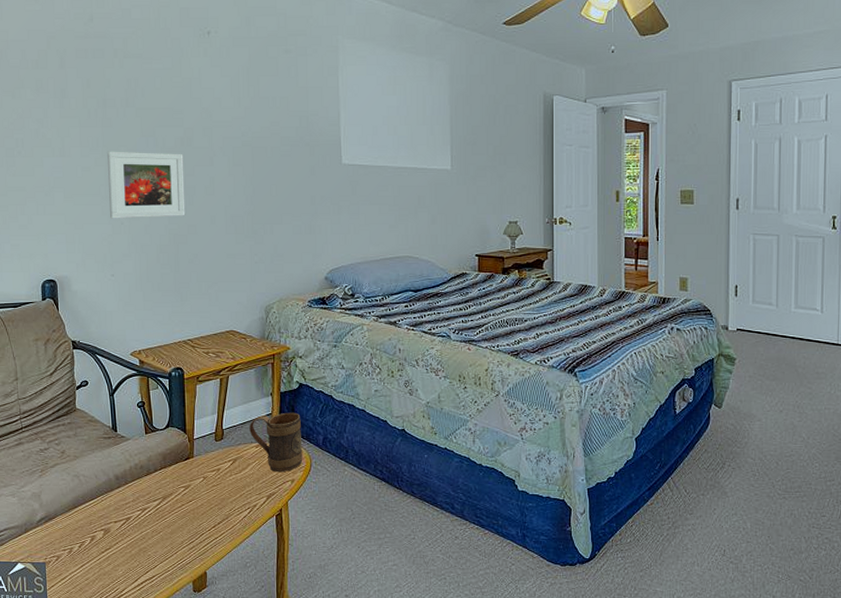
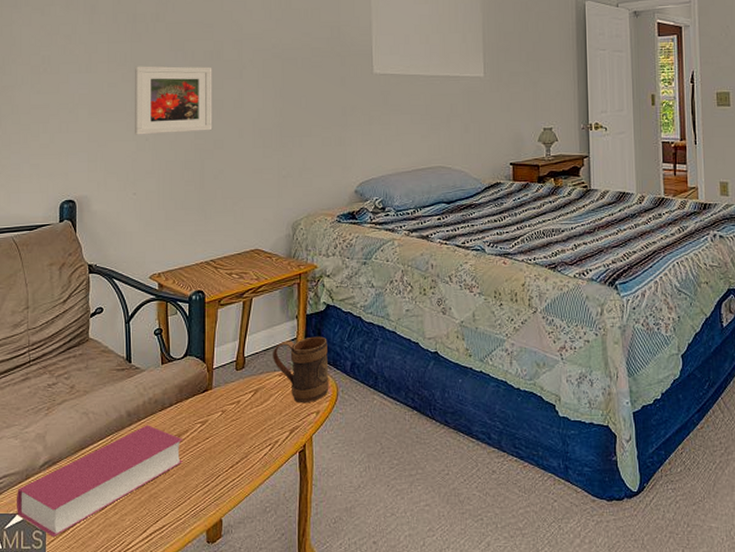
book: none [17,487,169,583] -> present [16,425,184,537]

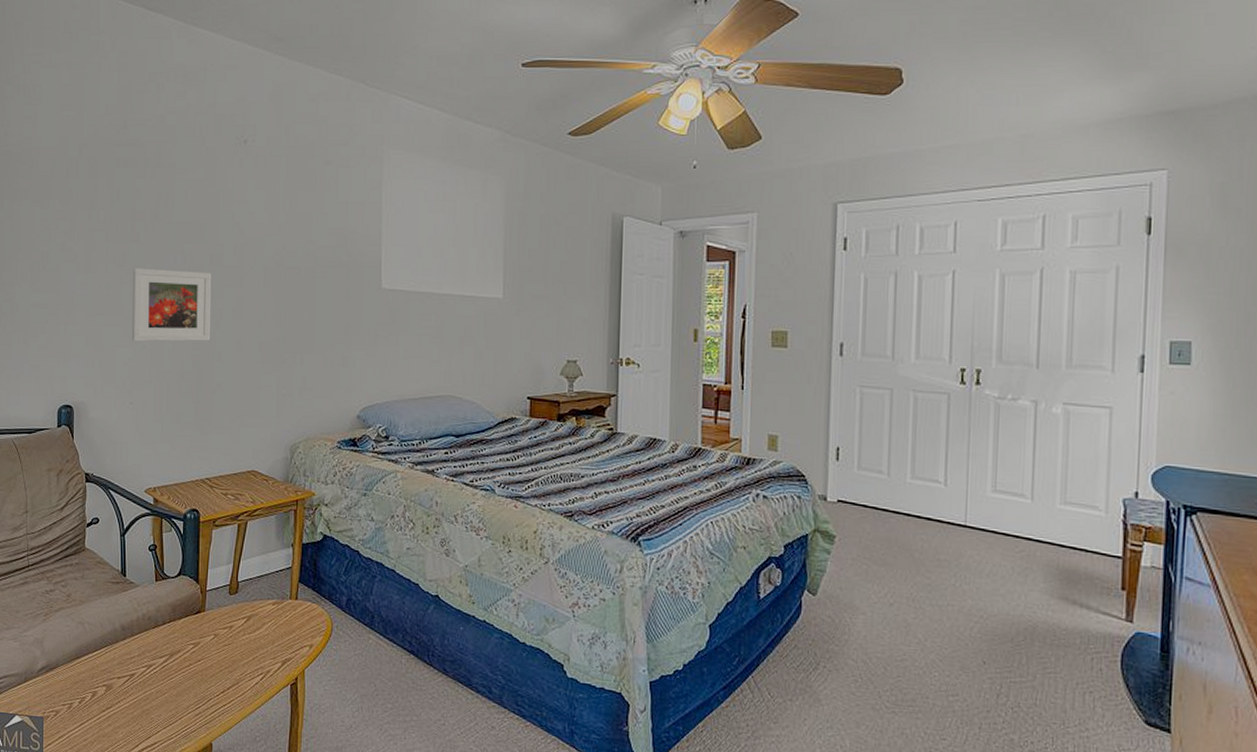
book: present [16,425,184,537] -> none [15,640,176,741]
mug: present [273,336,329,404] -> none [267,567,324,636]

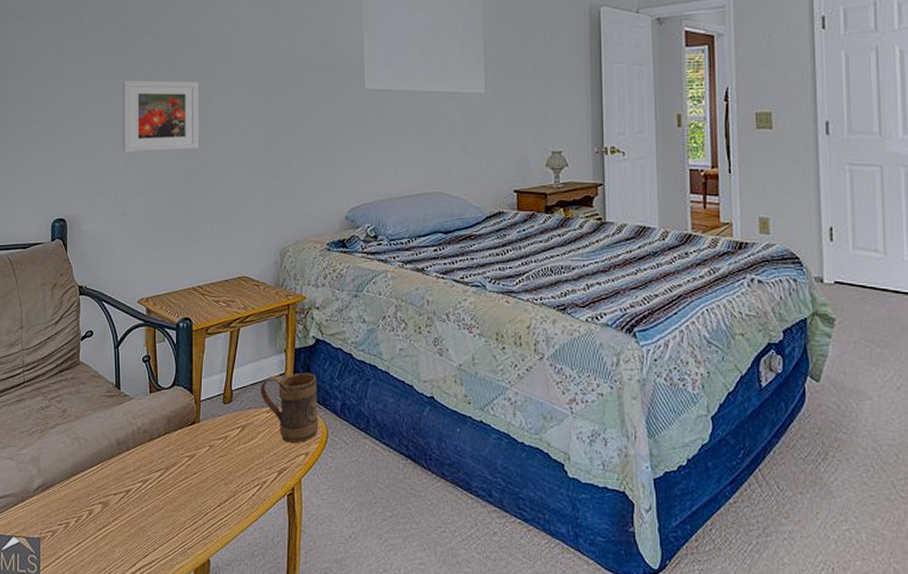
mug: none [267,567,324,636] -> present [260,372,319,444]

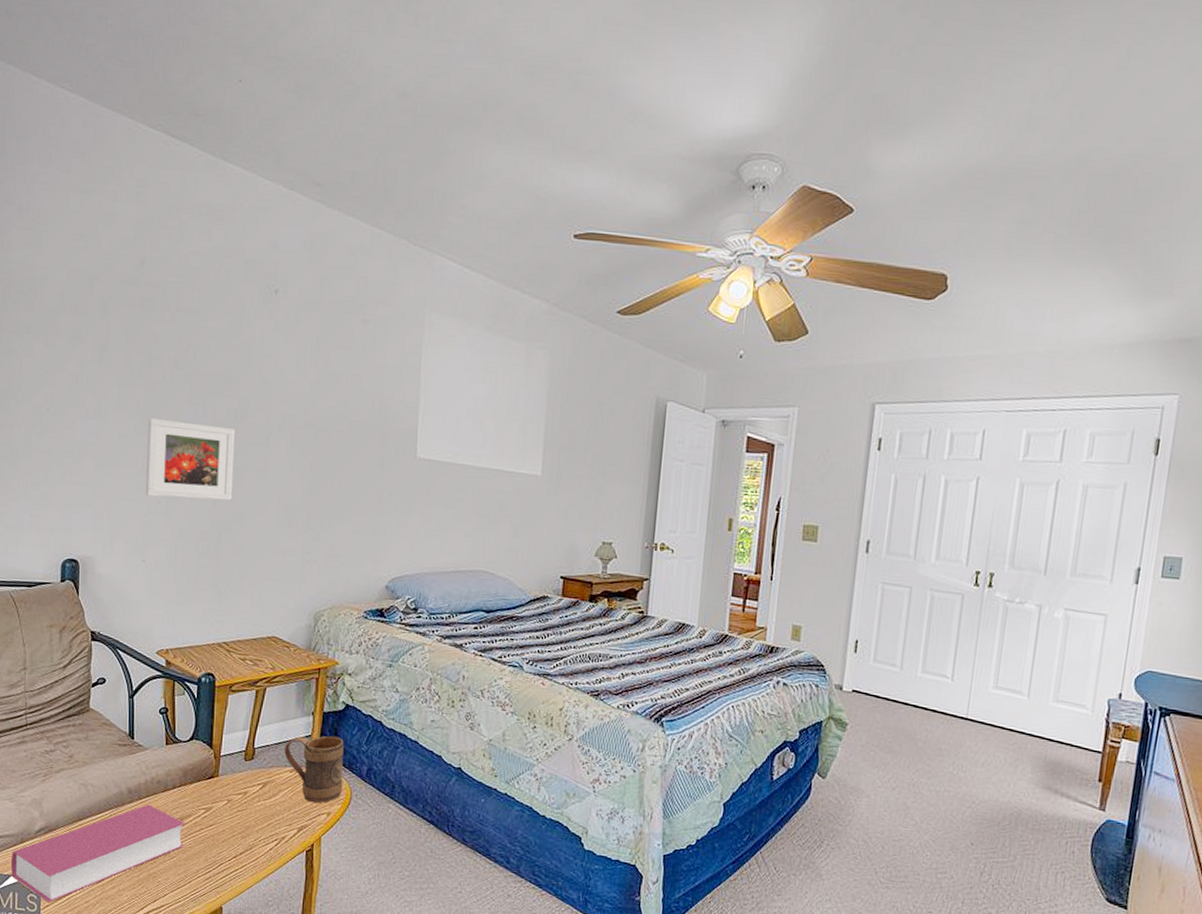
book: none [12,455,172,562] -> present [10,804,186,902]

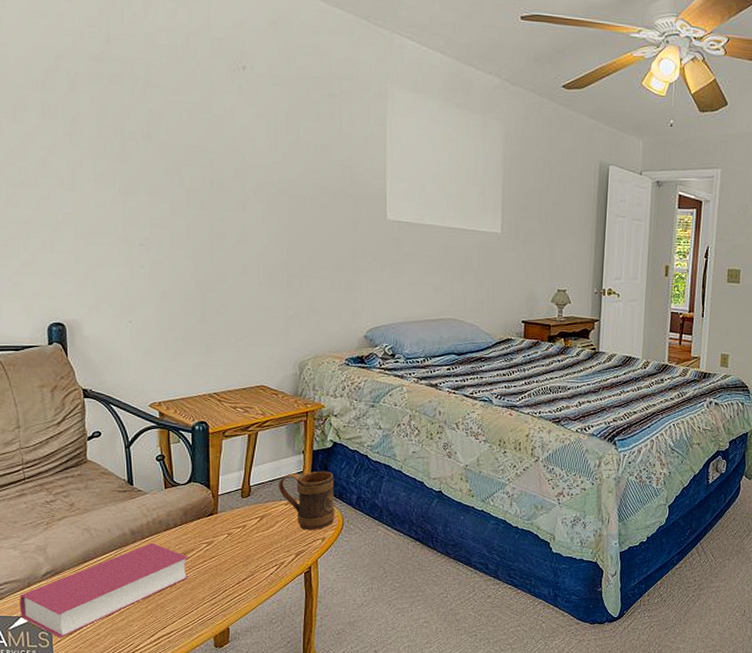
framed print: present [146,417,236,501] -> none [125,188,214,264]

